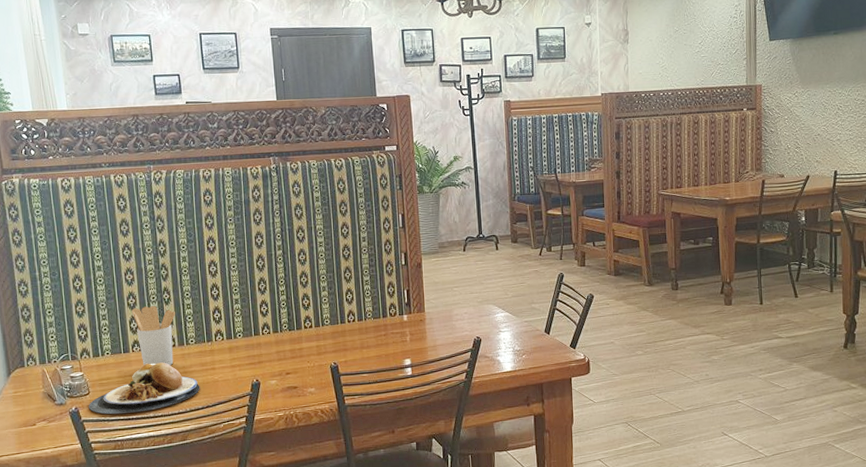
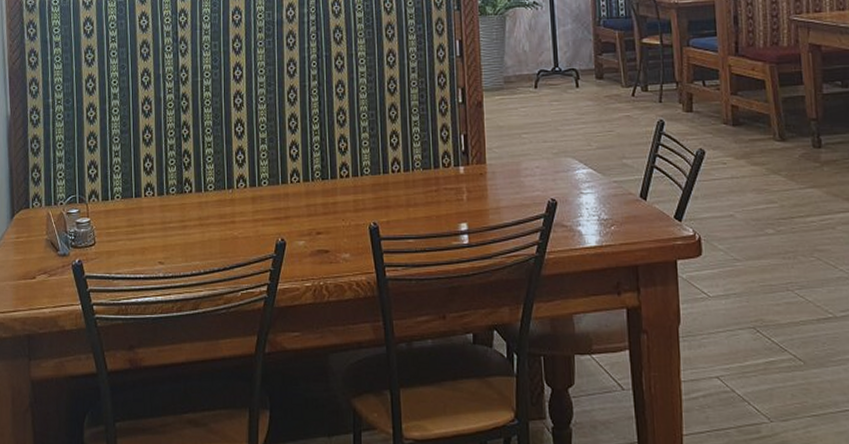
plate: present [88,362,200,414] -> none [93,211,217,272]
utensil holder: present [131,306,175,365] -> none [146,143,194,215]

